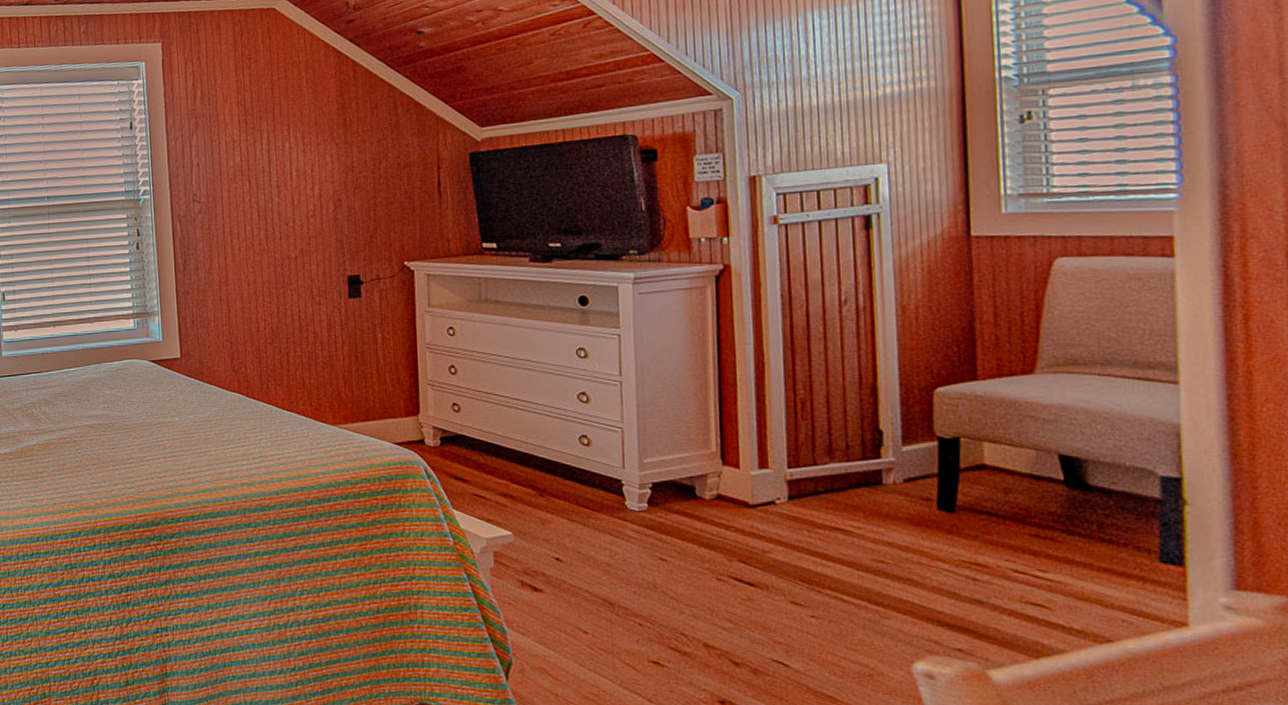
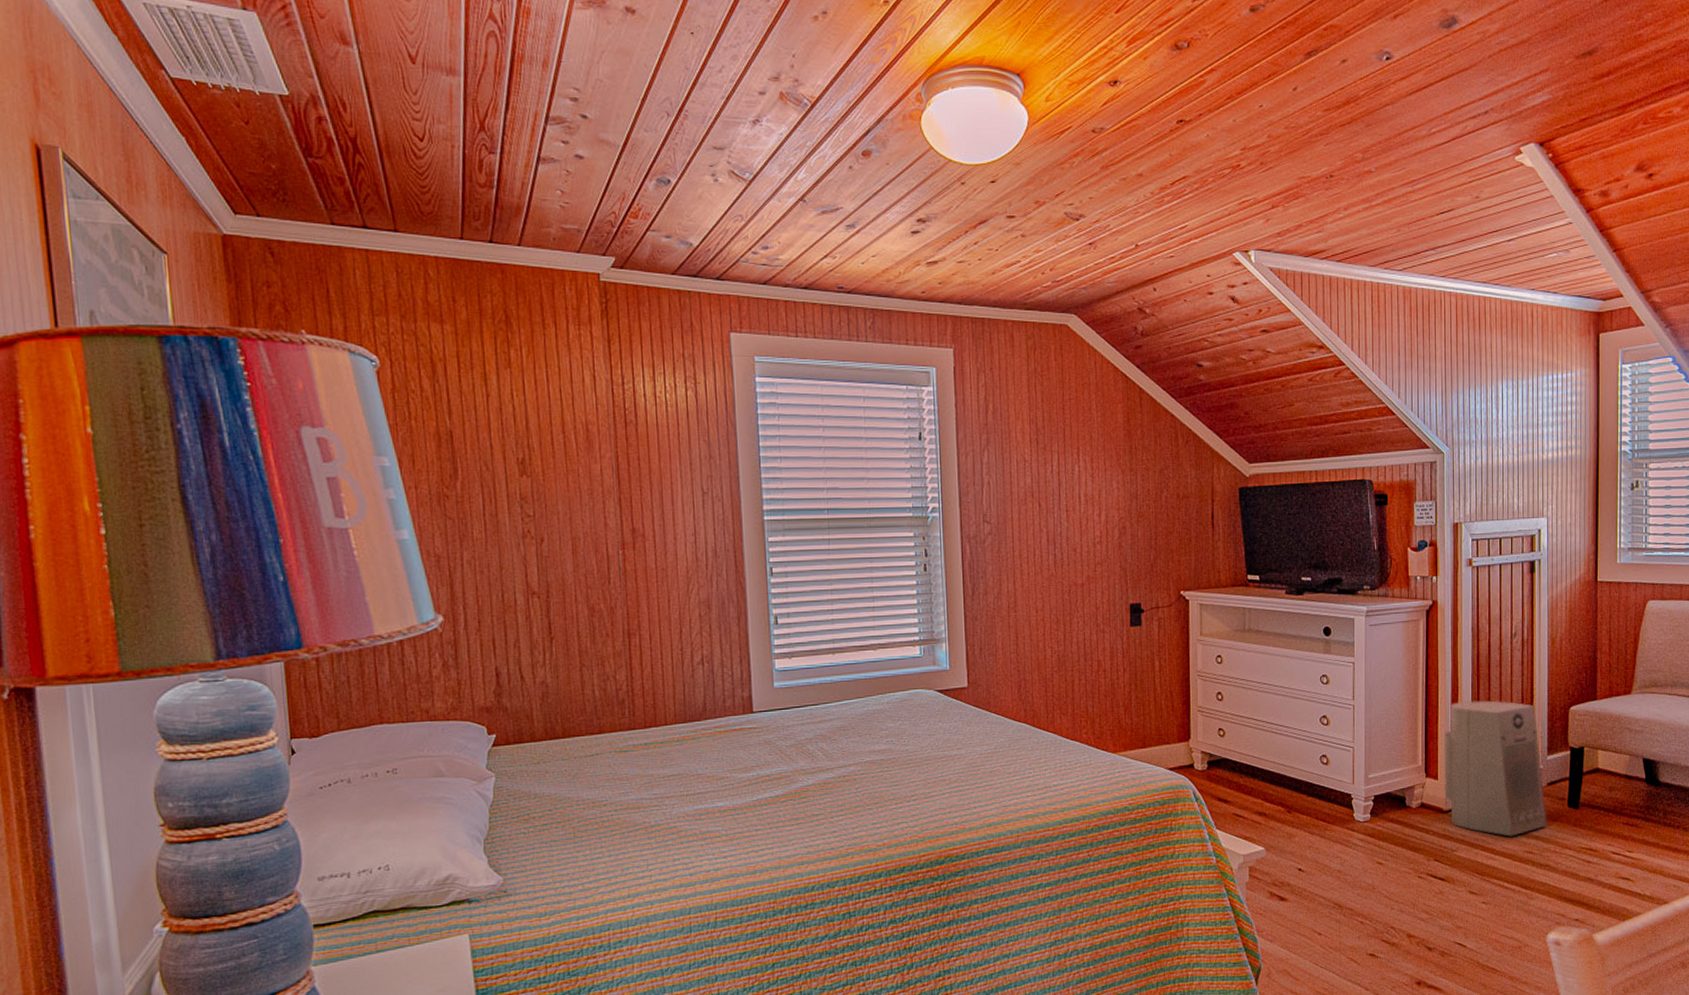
air purifier: none [746,379,906,541] -> present [1444,700,1547,837]

